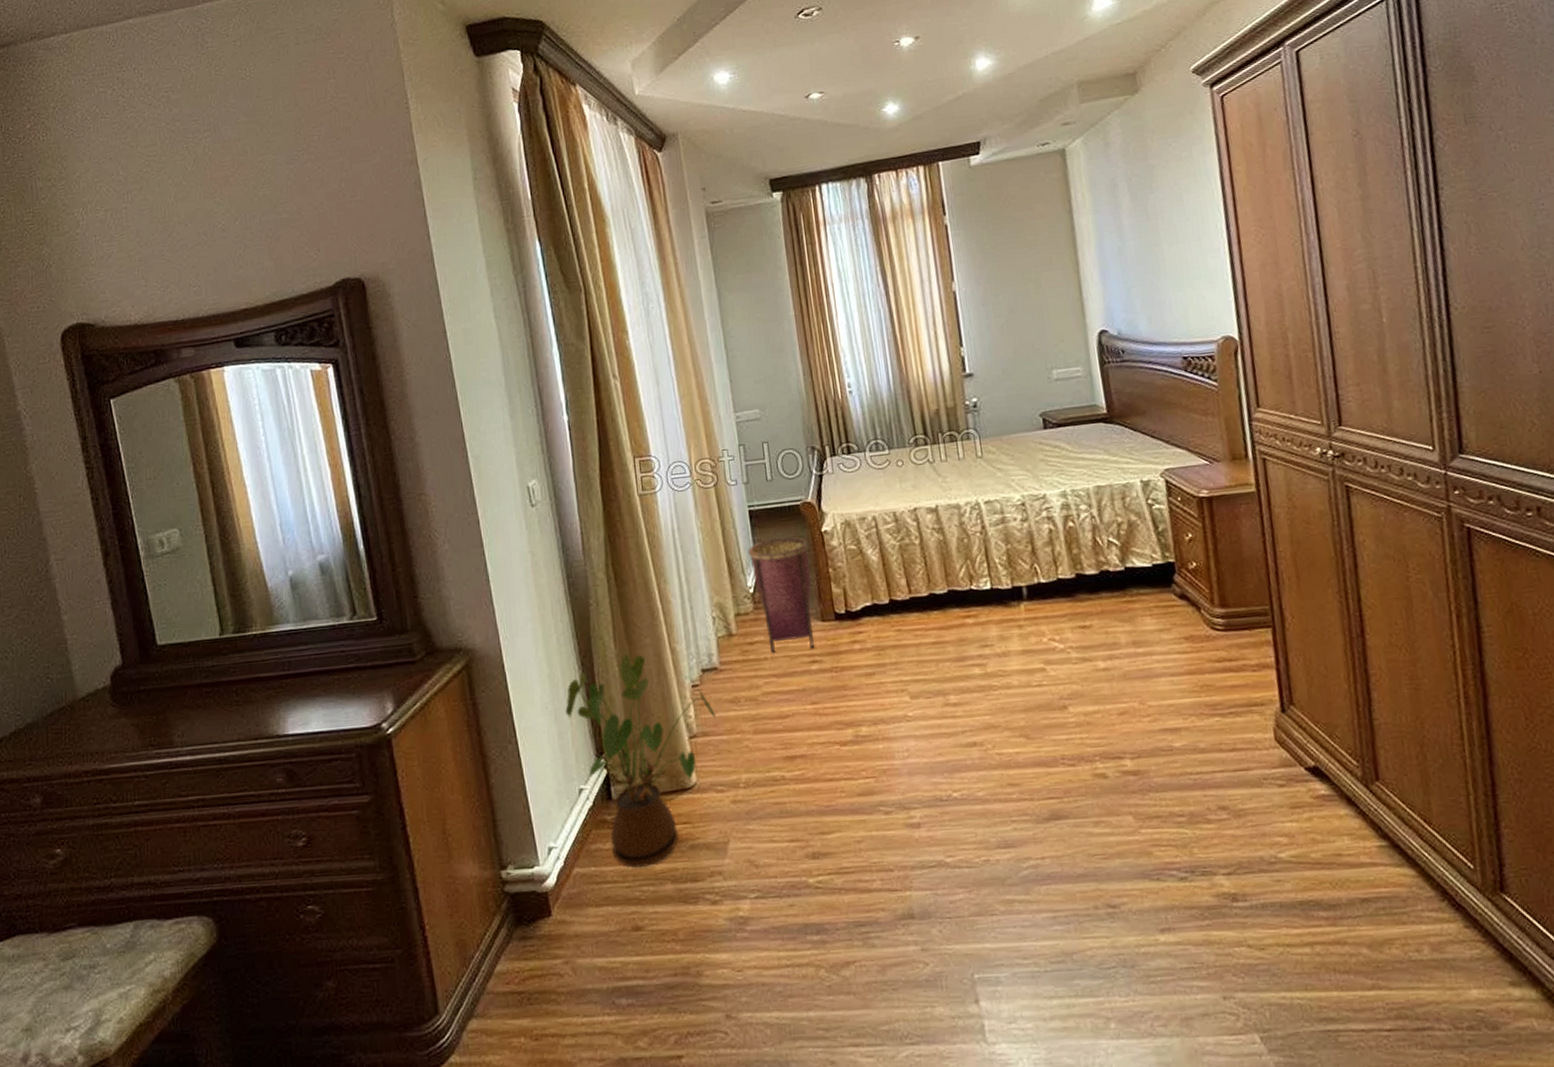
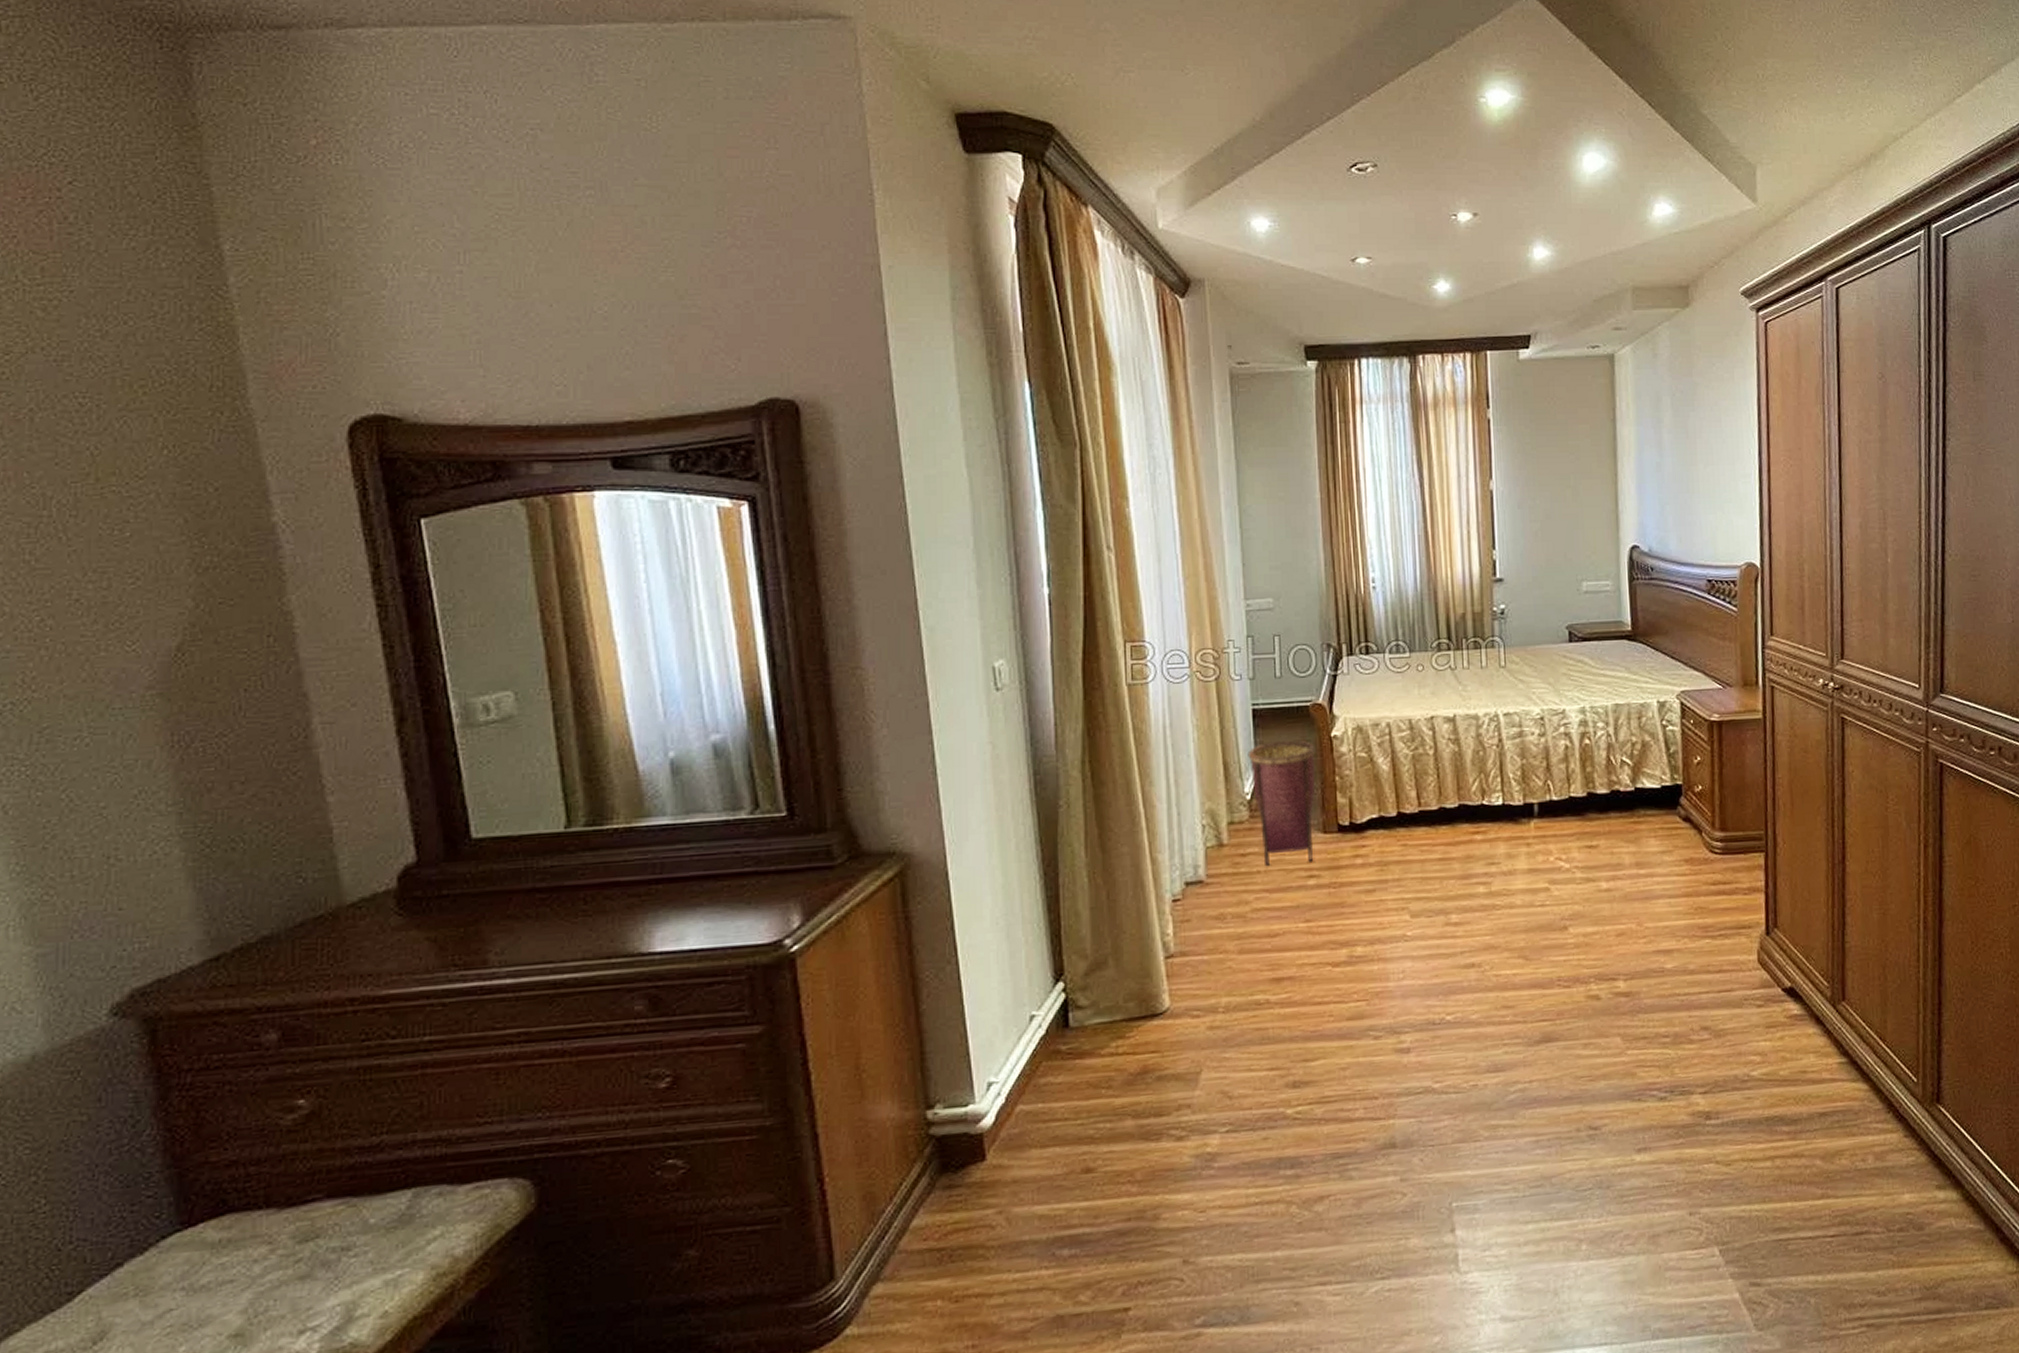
house plant: present [565,654,716,869] -> none [1020,863,1198,1104]

